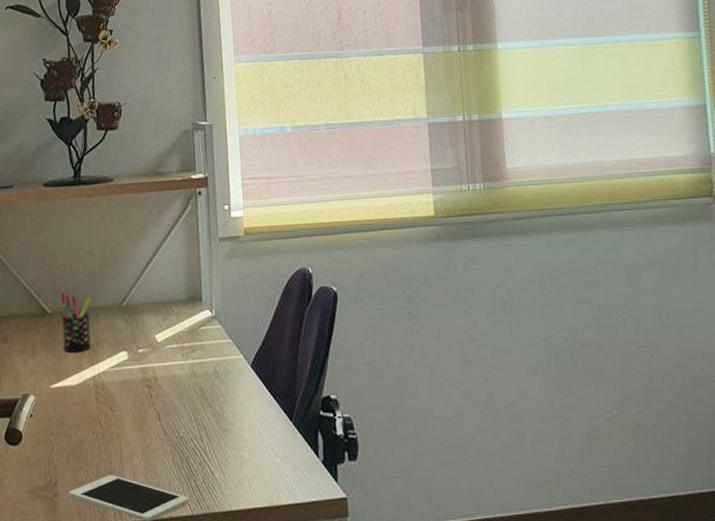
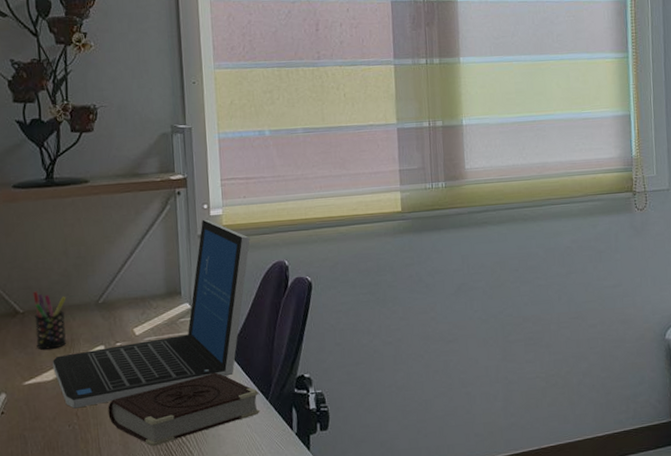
laptop: none [78,221,272,416] -> present [52,219,250,409]
book: none [130,387,284,463] -> present [108,372,260,446]

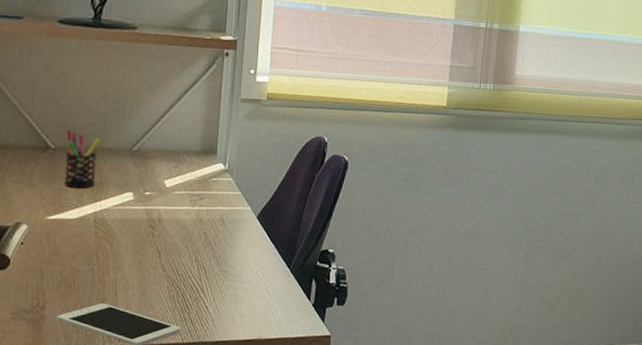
laptop: present [52,219,250,409] -> none [78,84,293,250]
book: present [108,372,260,446] -> none [129,234,282,297]

